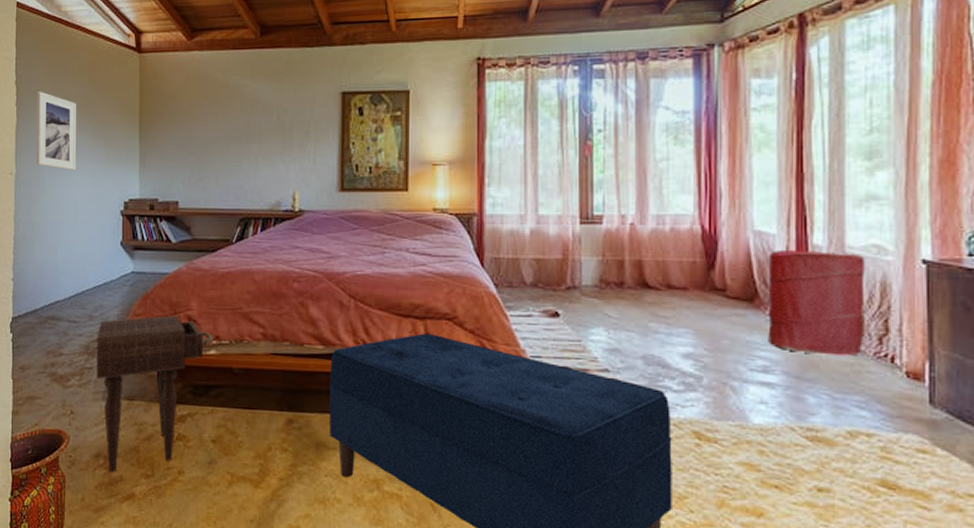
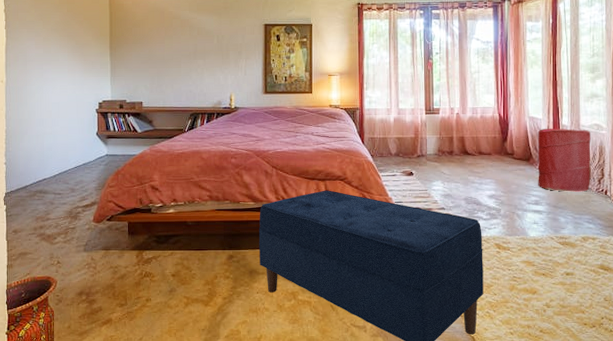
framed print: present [36,91,77,170] -> none [23,18,59,79]
nightstand: present [96,315,213,473] -> none [78,186,172,305]

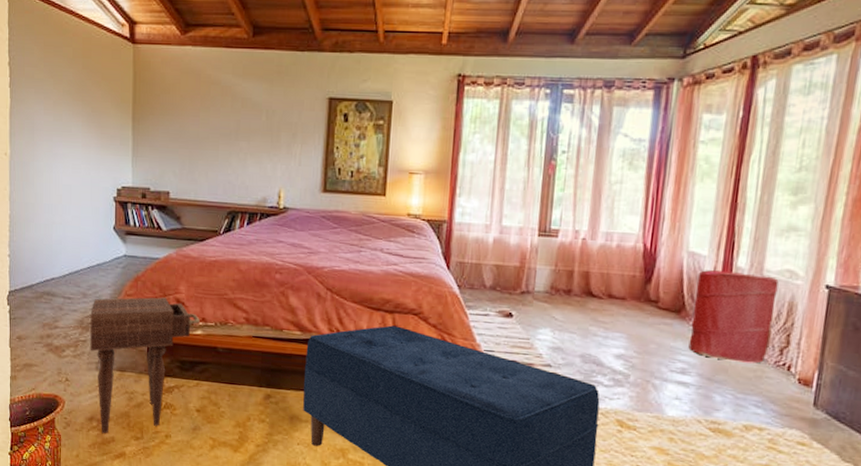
nightstand: none [78,186,172,305] -> present [90,297,200,434]

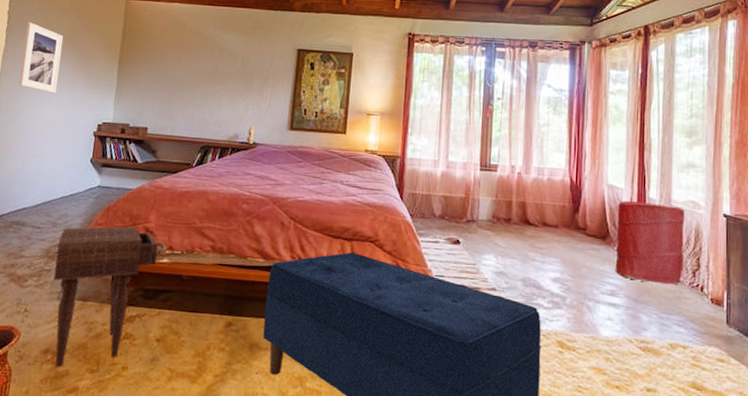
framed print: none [31,74,71,155] -> present [19,22,64,93]

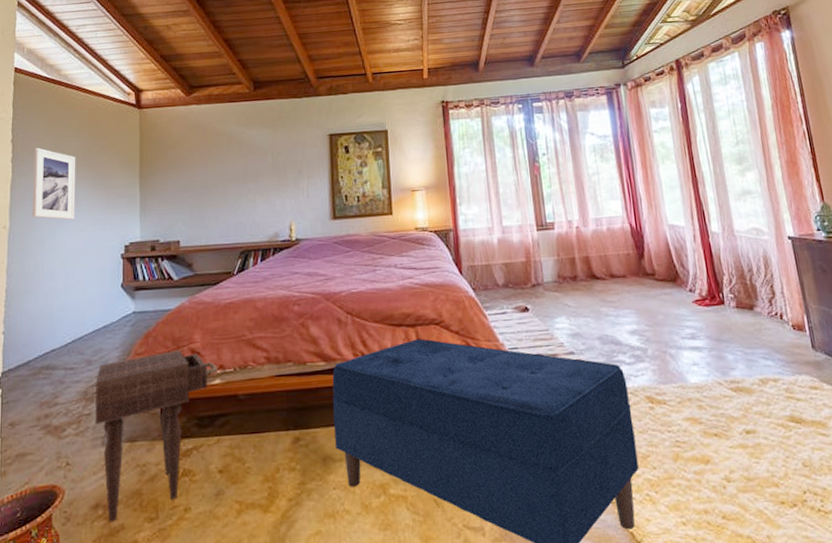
laundry hamper: present [615,200,685,285] -> none [681,236,759,320]

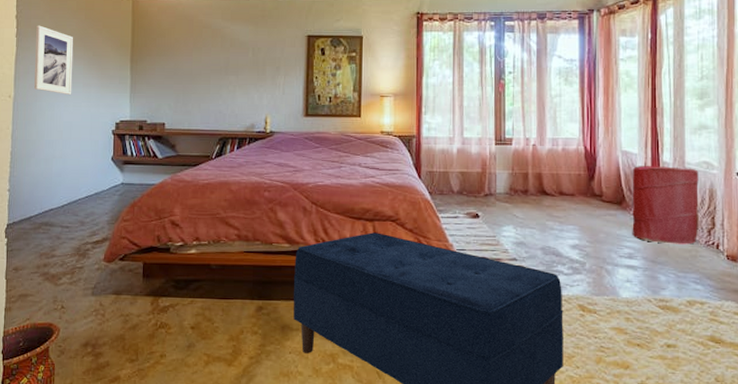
nightstand: present [95,350,217,523] -> none [86,220,194,359]
laundry hamper: none [681,236,759,320] -> present [632,165,699,245]

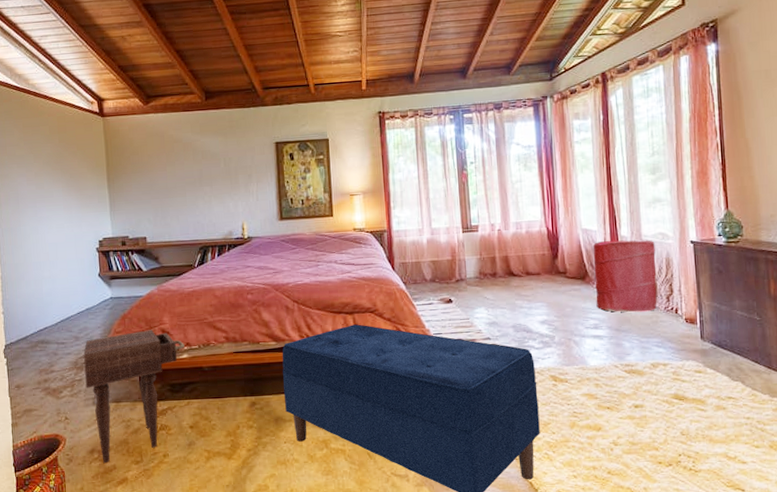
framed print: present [34,25,74,94] -> none [12,152,54,217]
nightstand: none [86,220,194,359] -> present [83,330,185,464]

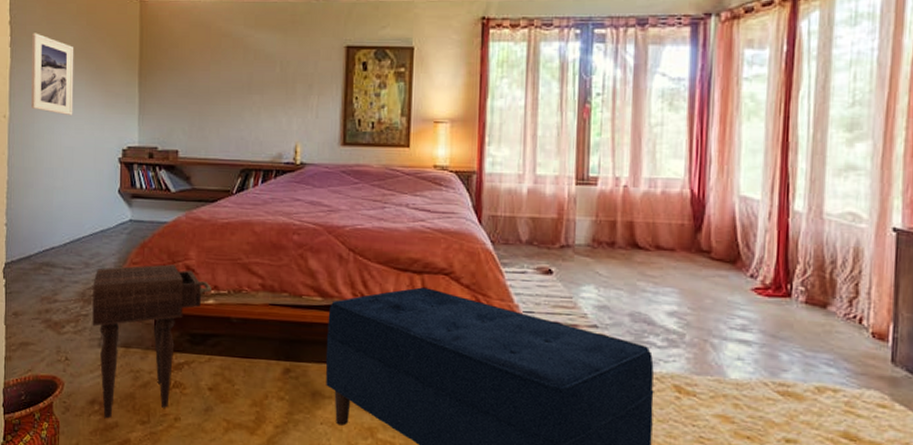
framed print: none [12,152,54,217] -> present [31,33,74,115]
laundry hamper: present [592,240,657,313] -> none [747,214,841,317]

